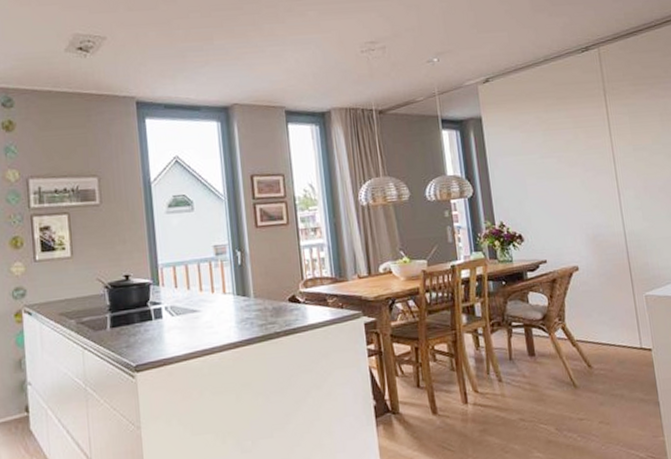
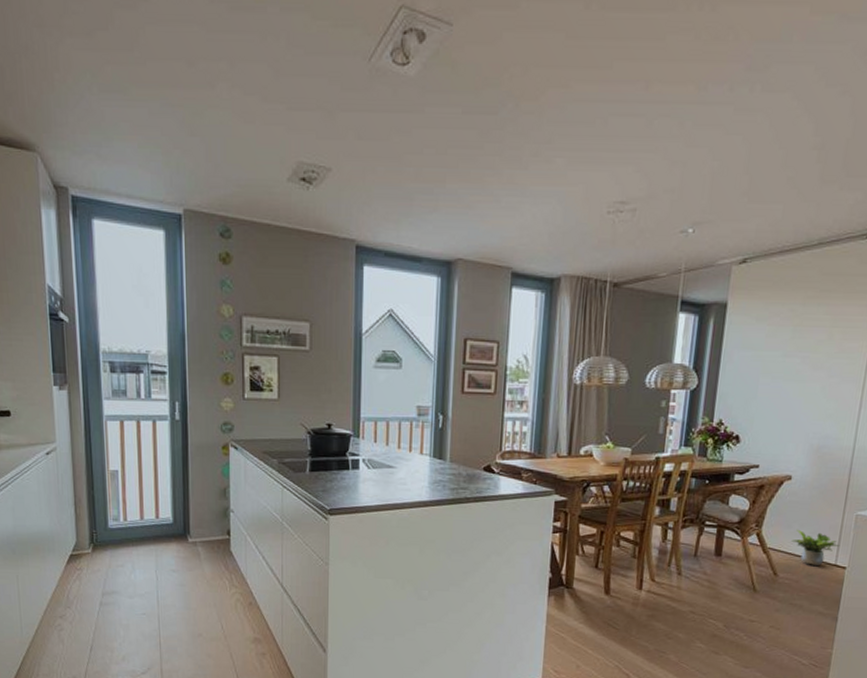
potted plant: none [595,317,640,352] -> present [792,529,840,566]

